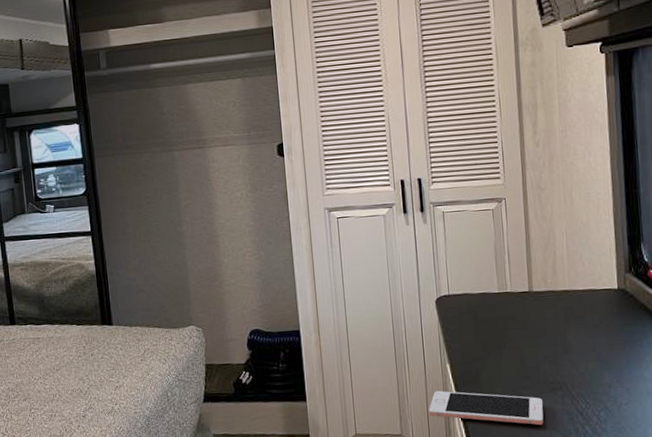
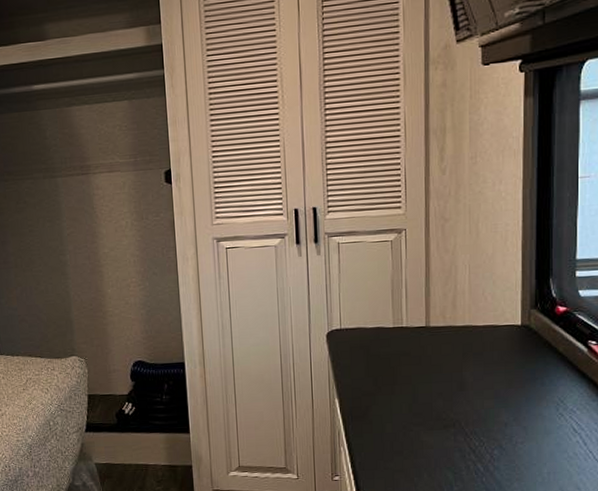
cell phone: present [429,390,544,426] -> none [315,425,434,462]

